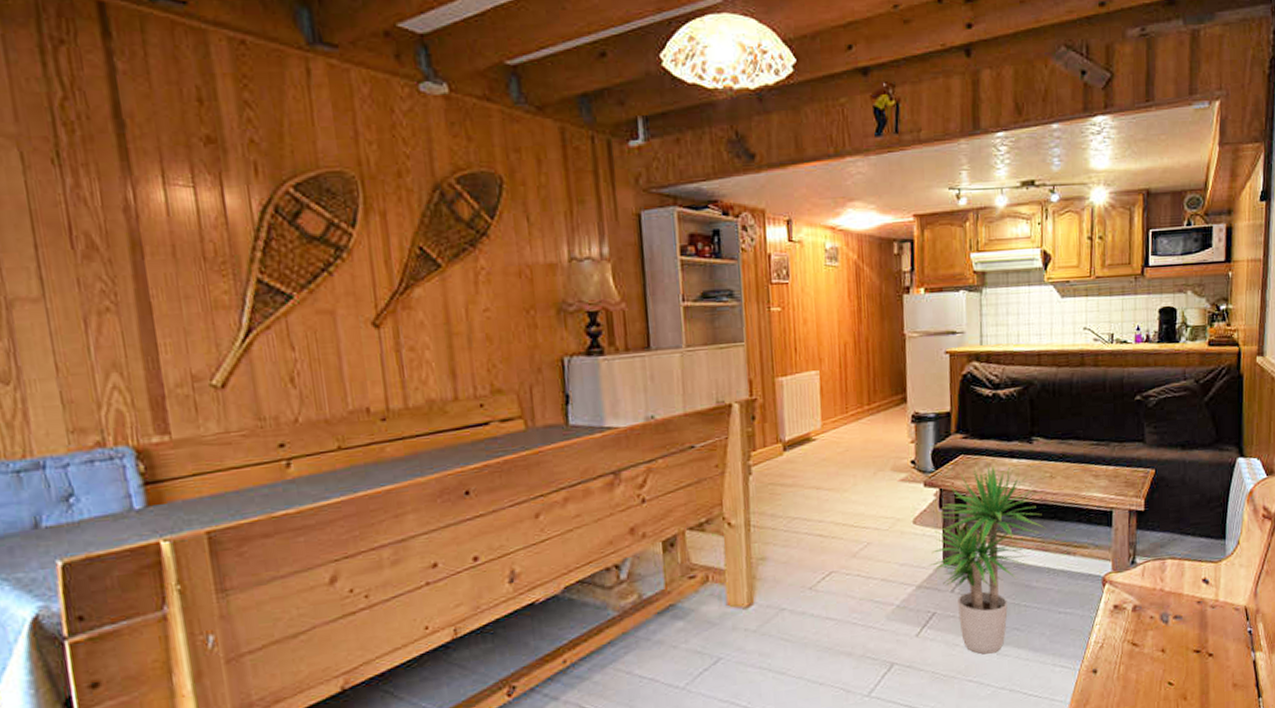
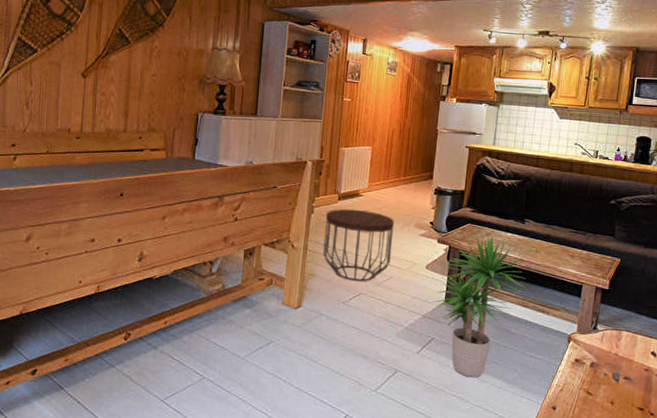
side table: none [769,459,865,557] -> present [323,208,394,282]

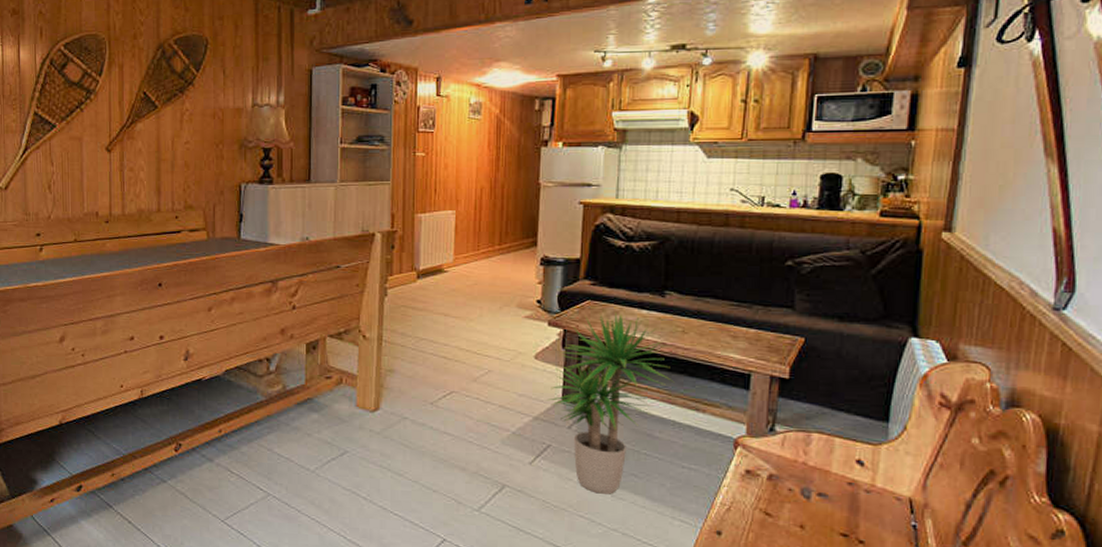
side table: present [323,208,394,282] -> none [402,288,490,377]

